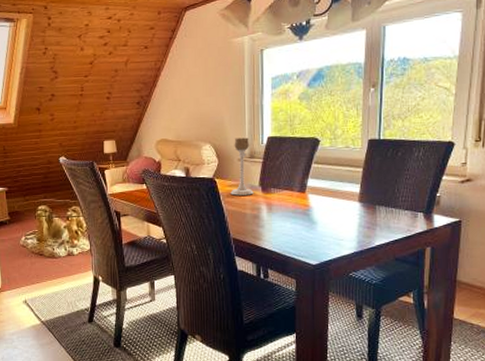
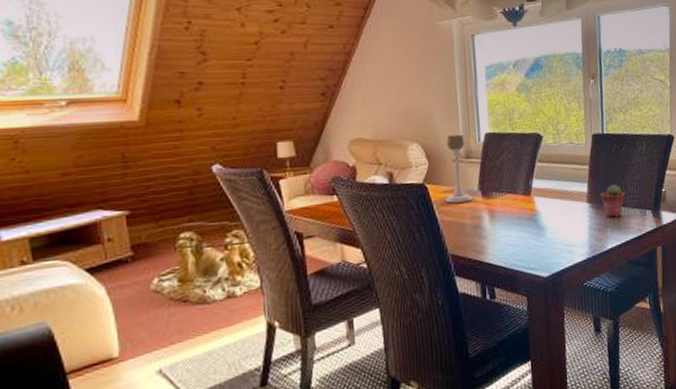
potted succulent: none [372,187,397,217] -> present [600,184,625,218]

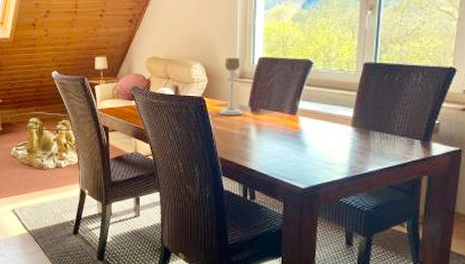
potted succulent: present [600,184,625,218] -> none [366,112,393,143]

